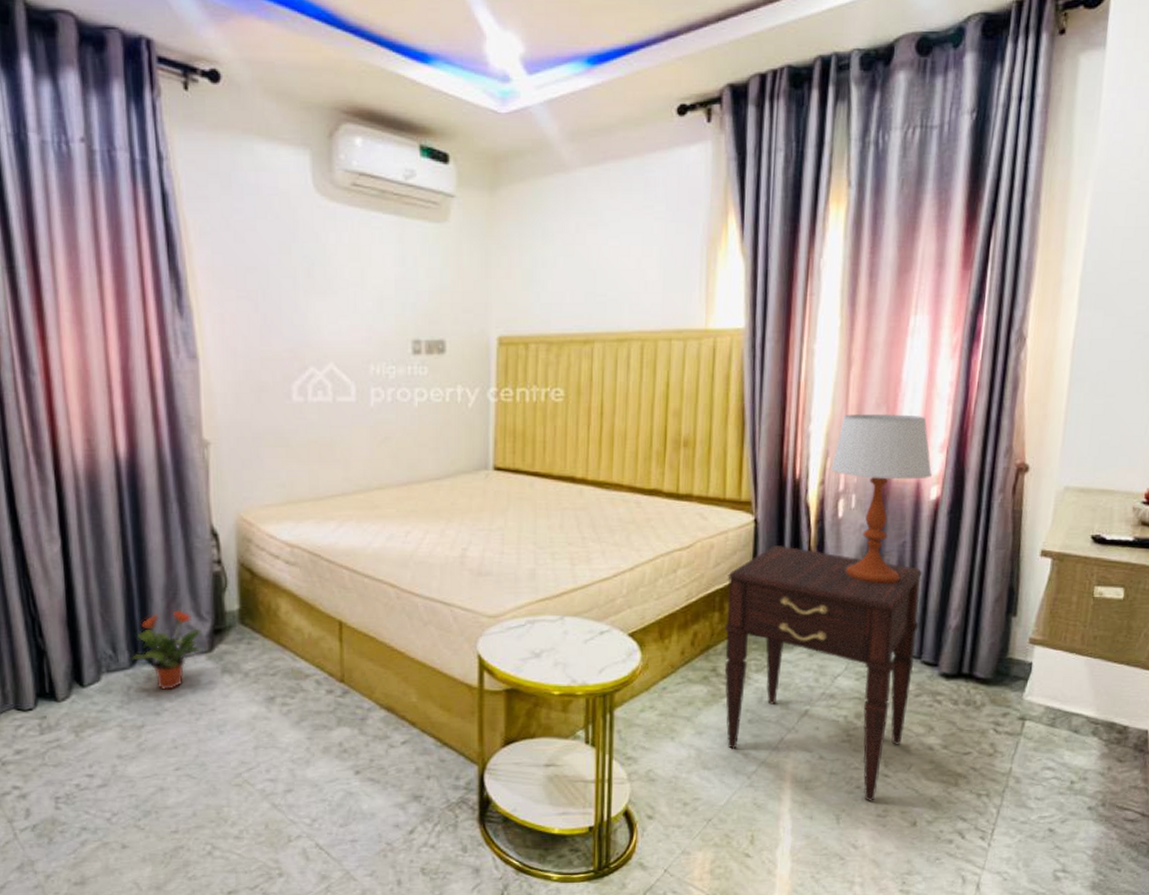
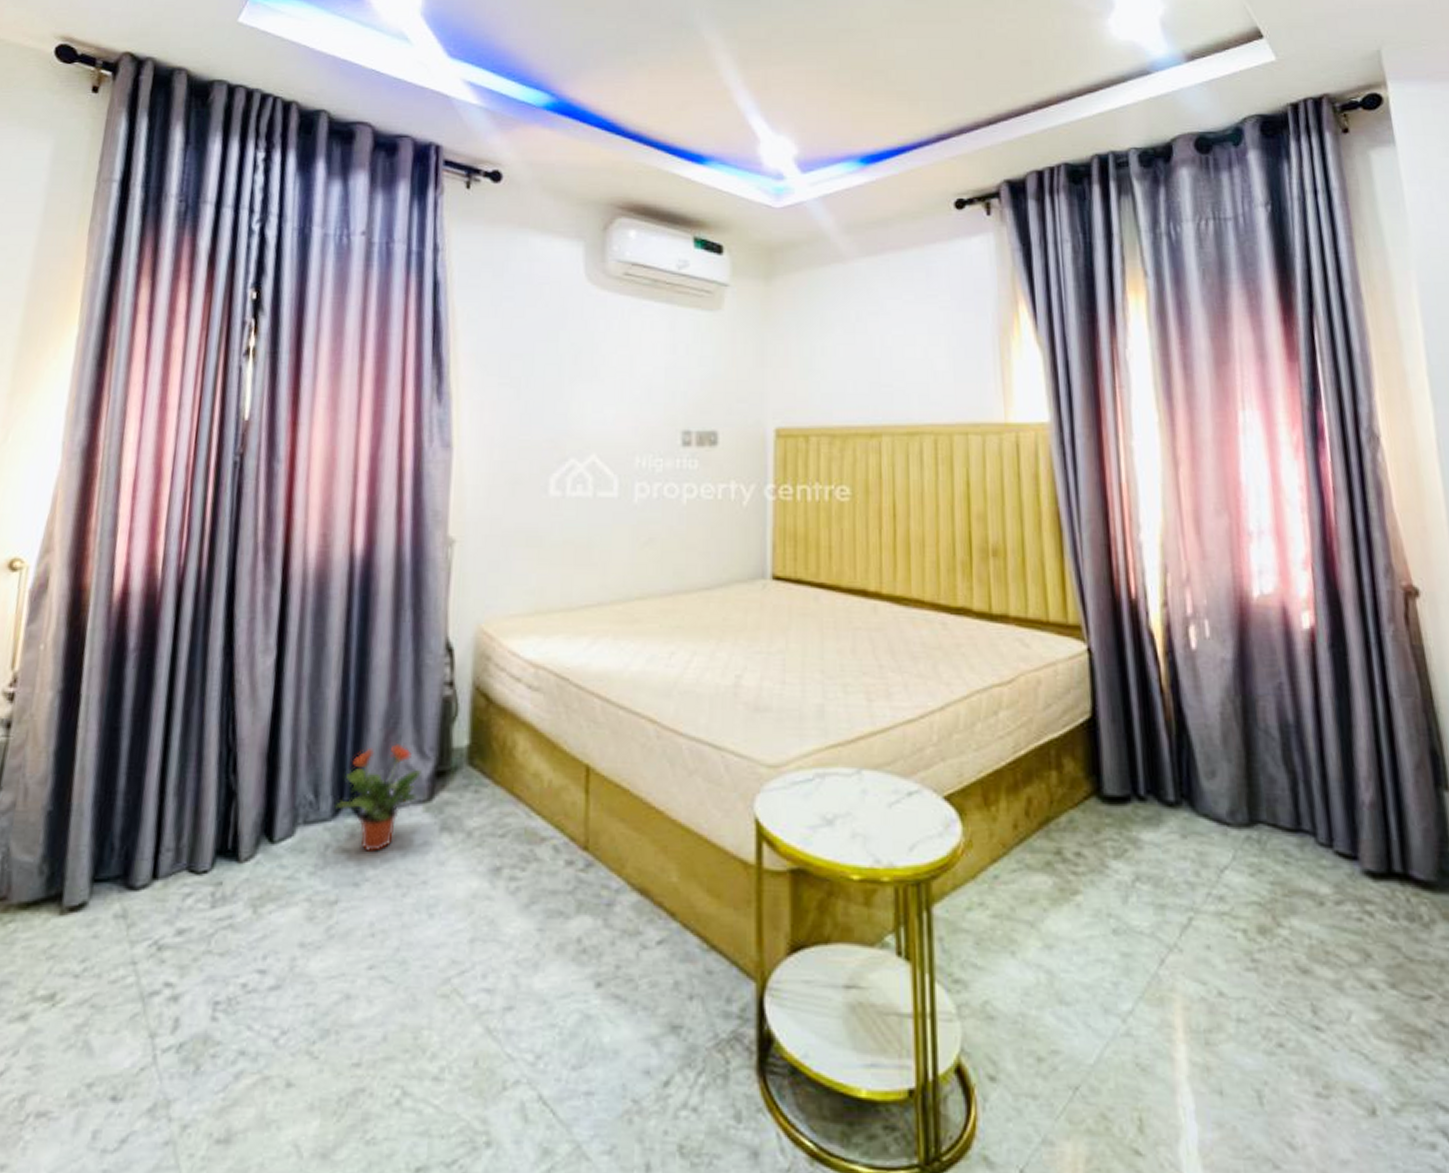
nightstand: present [724,546,923,802] -> none [1062,683,1330,1072]
table lamp: present [831,414,933,585] -> none [1173,522,1300,740]

